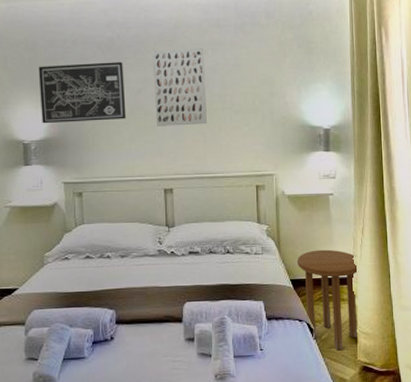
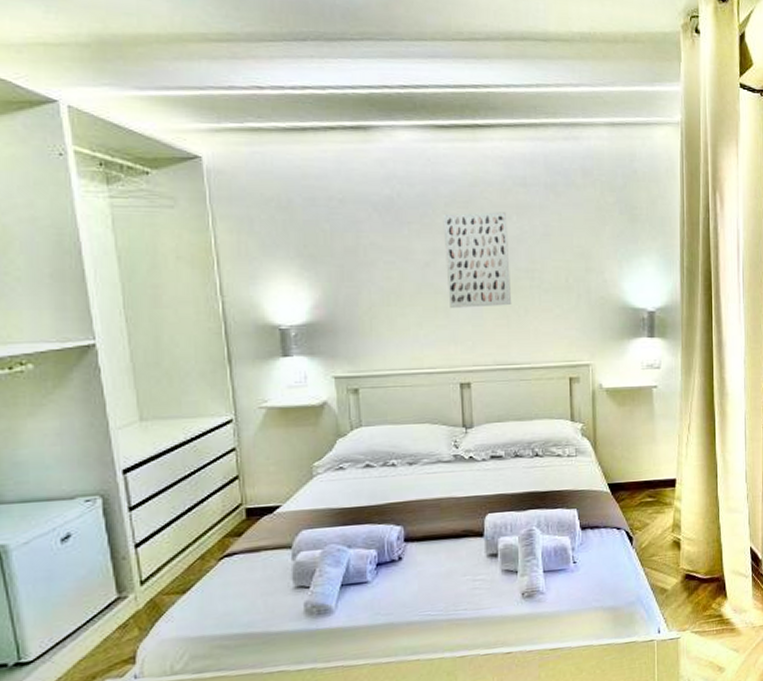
wall art: present [39,62,126,124] -> none [296,227,411,305]
side table: present [296,249,359,350] -> none [615,449,684,558]

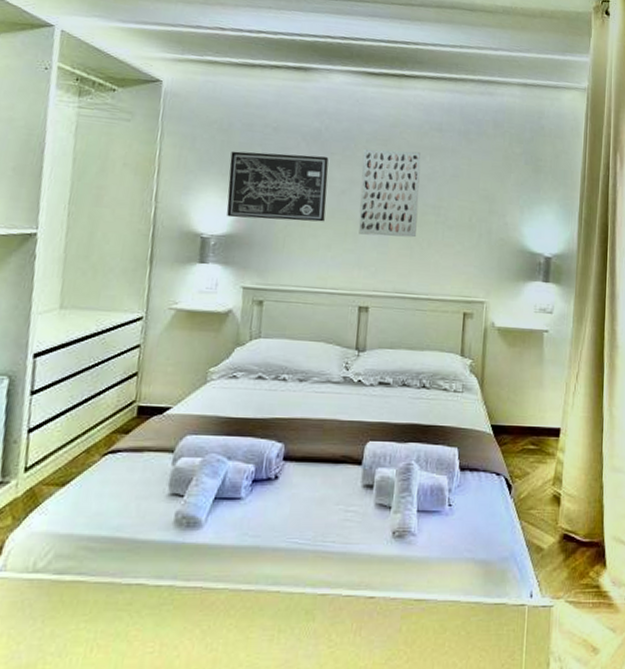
wall art: none [296,227,411,305] -> present [227,151,329,222]

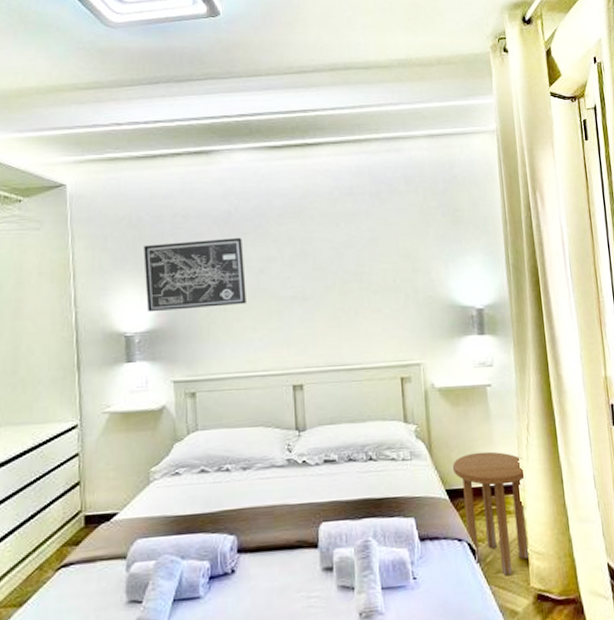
wall art: present [358,148,421,238] -> none [276,220,342,311]
side table: none [500,393,569,512] -> present [452,451,529,575]

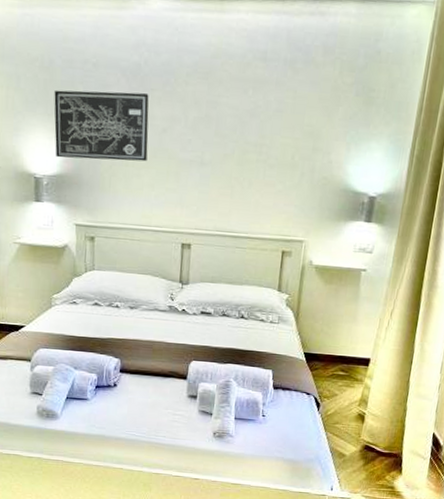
side table: present [452,451,529,575] -> none [313,326,379,427]

